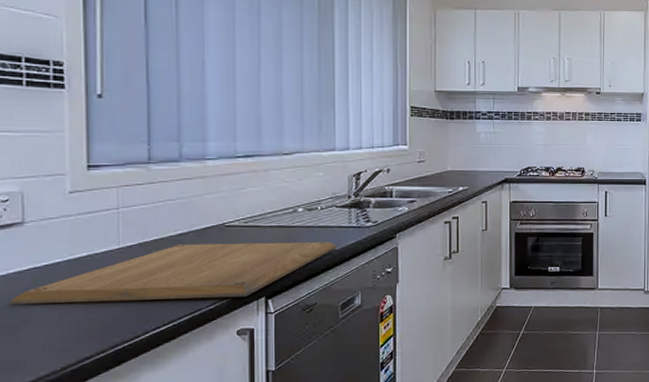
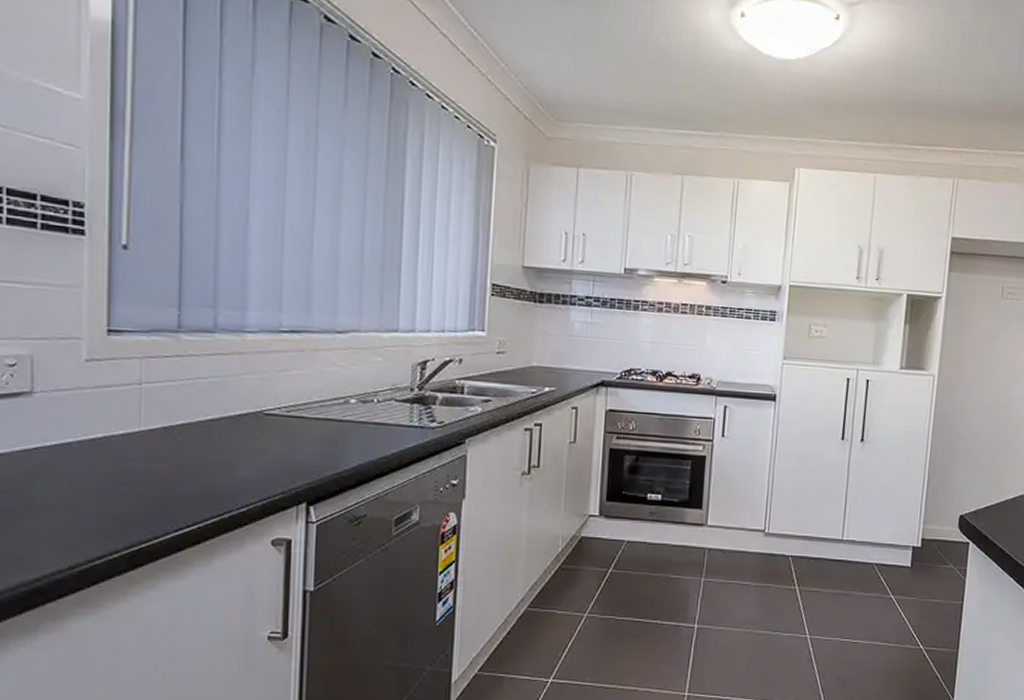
chopping board: present [10,242,337,305] -> none [14,432,394,501]

